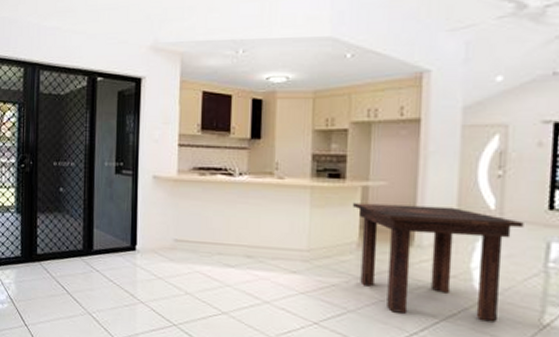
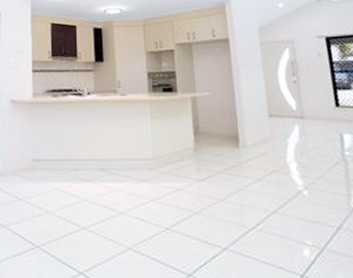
dining table: present [352,202,524,322] -> none [185,110,320,210]

